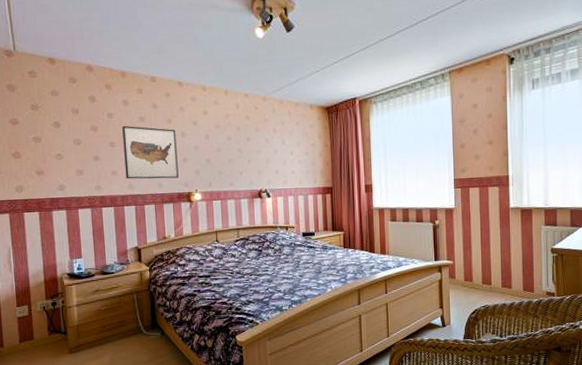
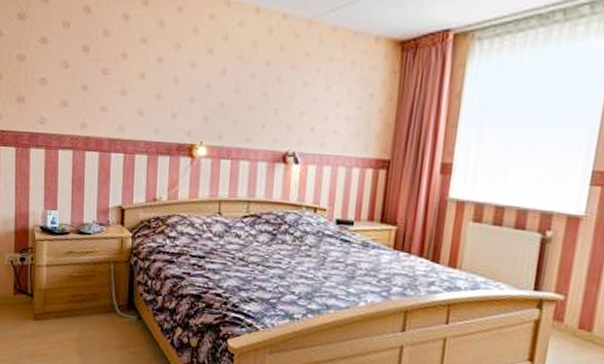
wall art: present [122,125,179,179] -> none [117,47,185,124]

